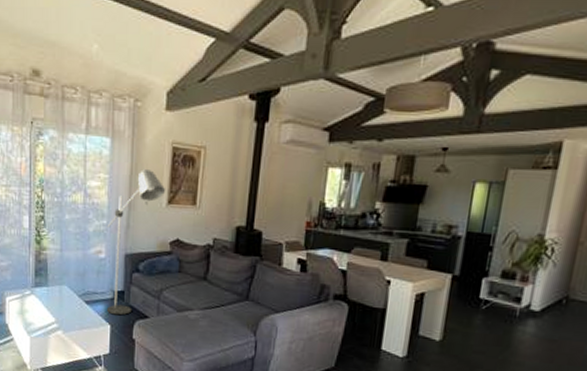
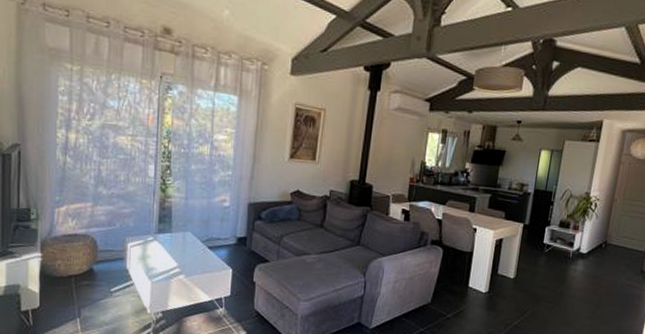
floor lamp: present [106,169,166,316] -> none [228,126,289,260]

